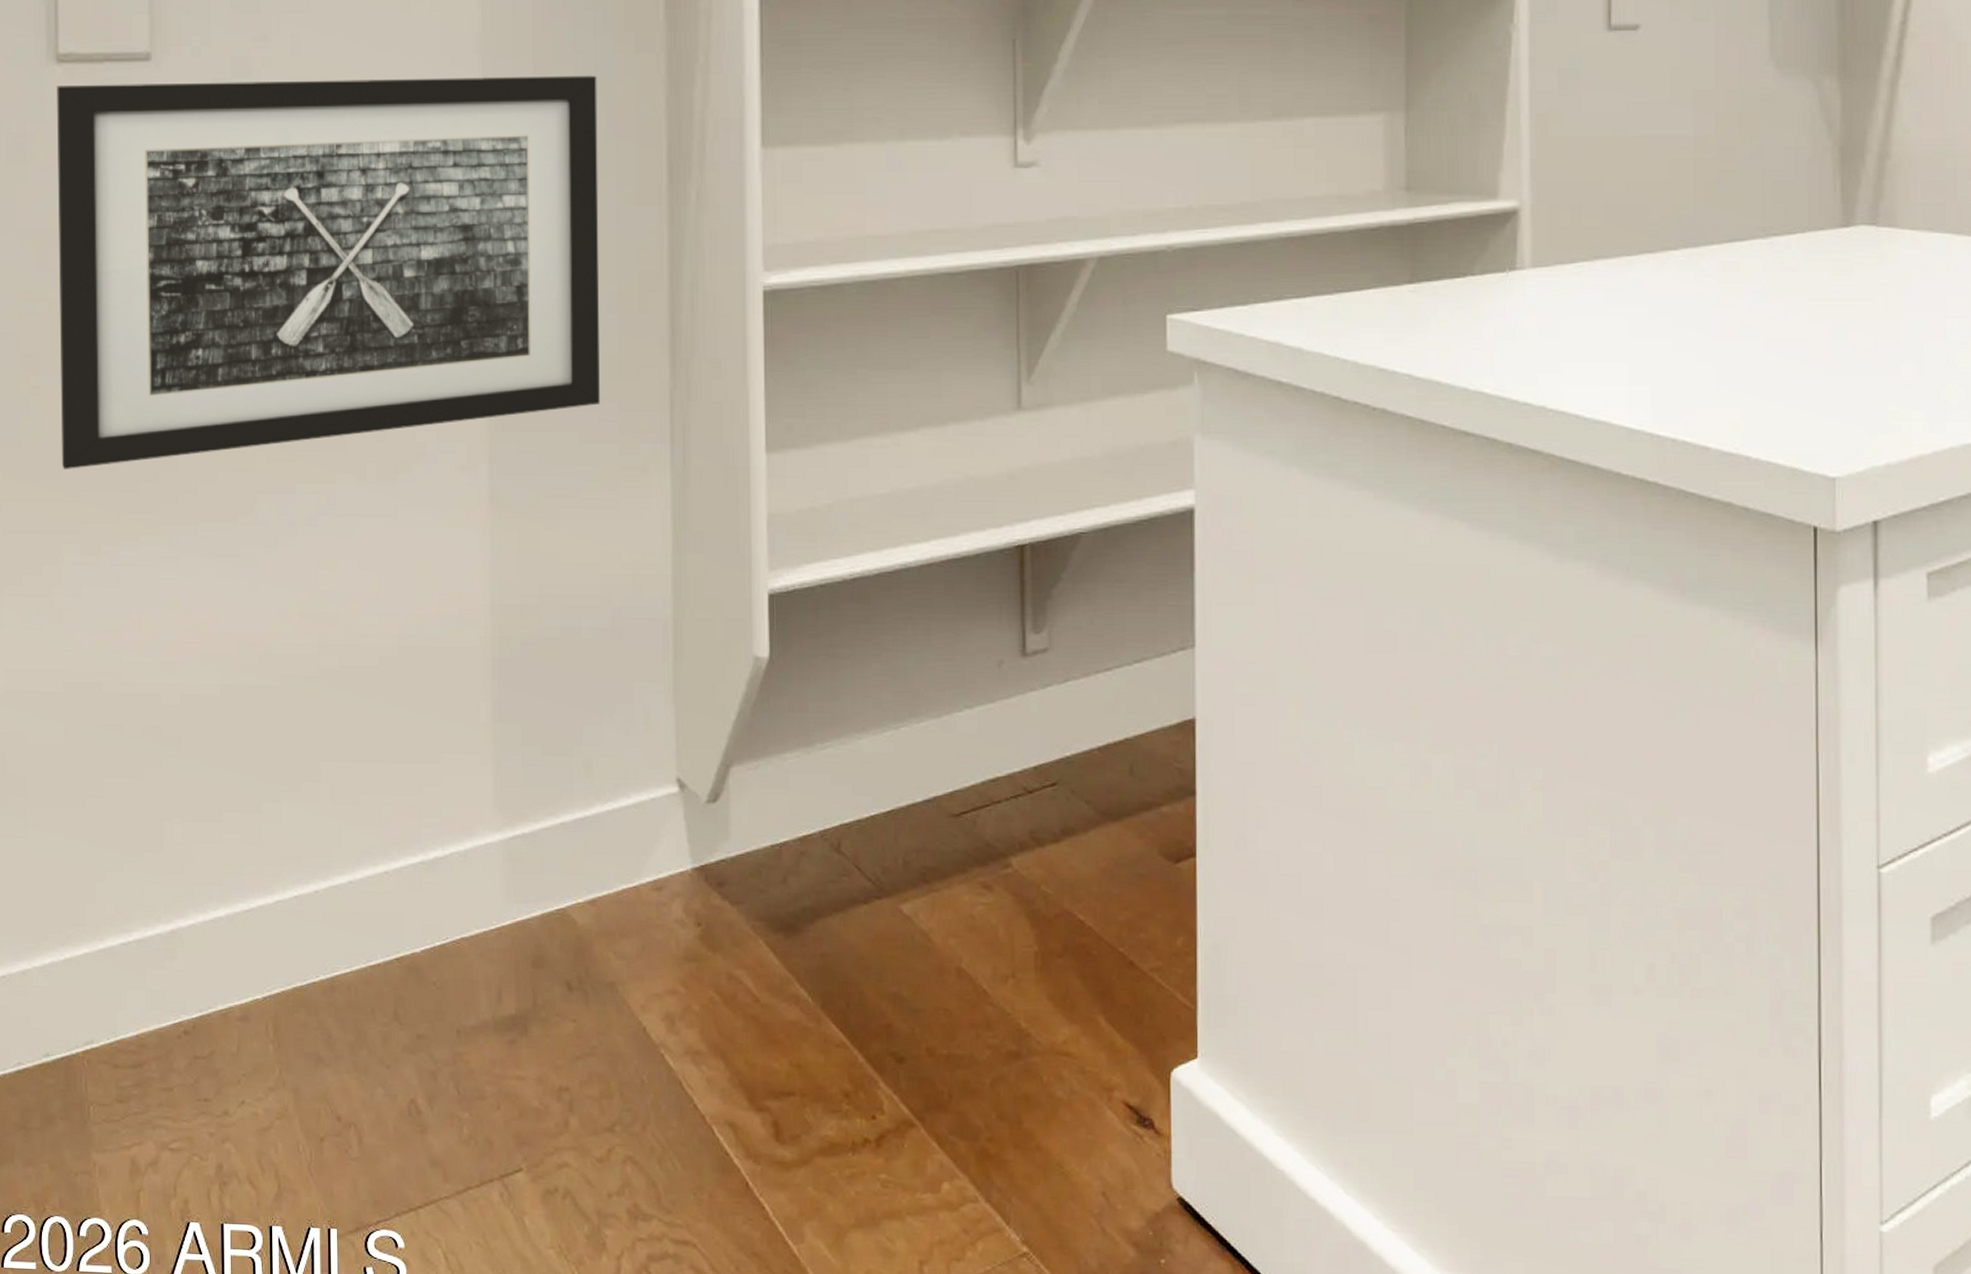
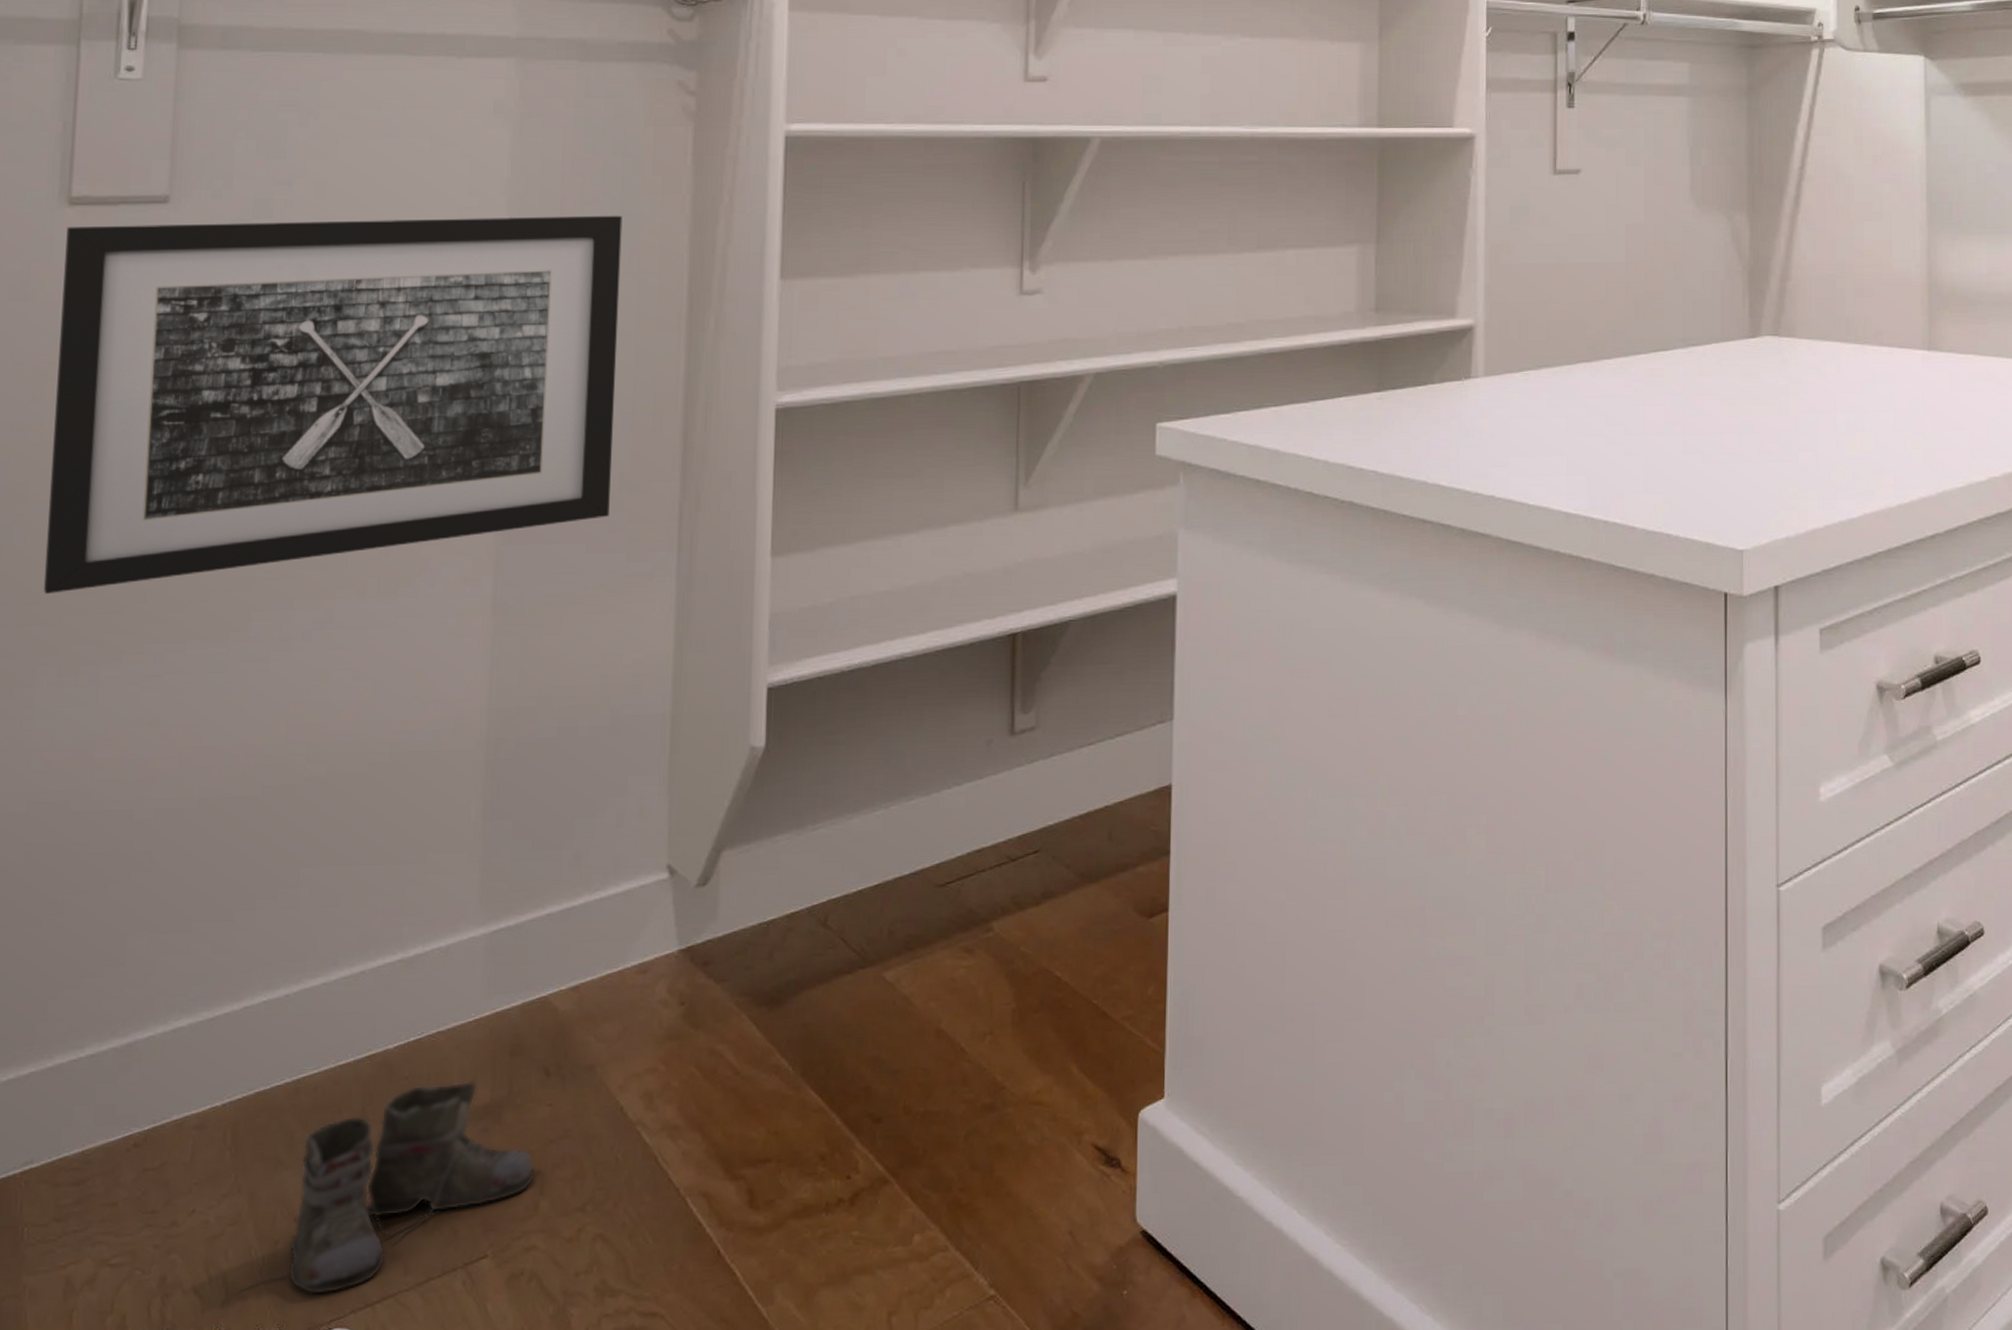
boots: none [285,990,564,1195] -> present [233,1080,536,1295]

